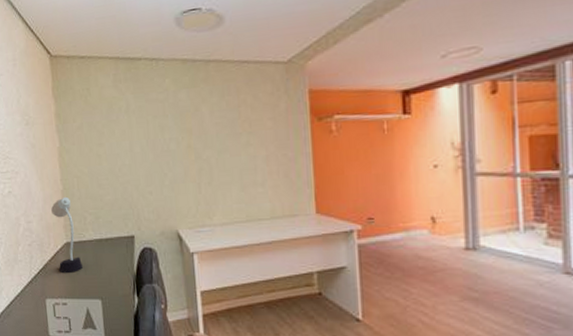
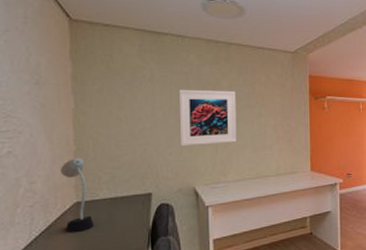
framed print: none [156,117,222,185] -> present [179,89,237,147]

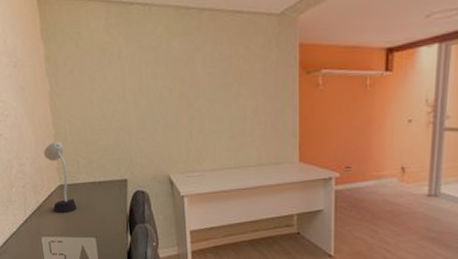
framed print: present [179,89,237,147] -> none [149,66,213,131]

